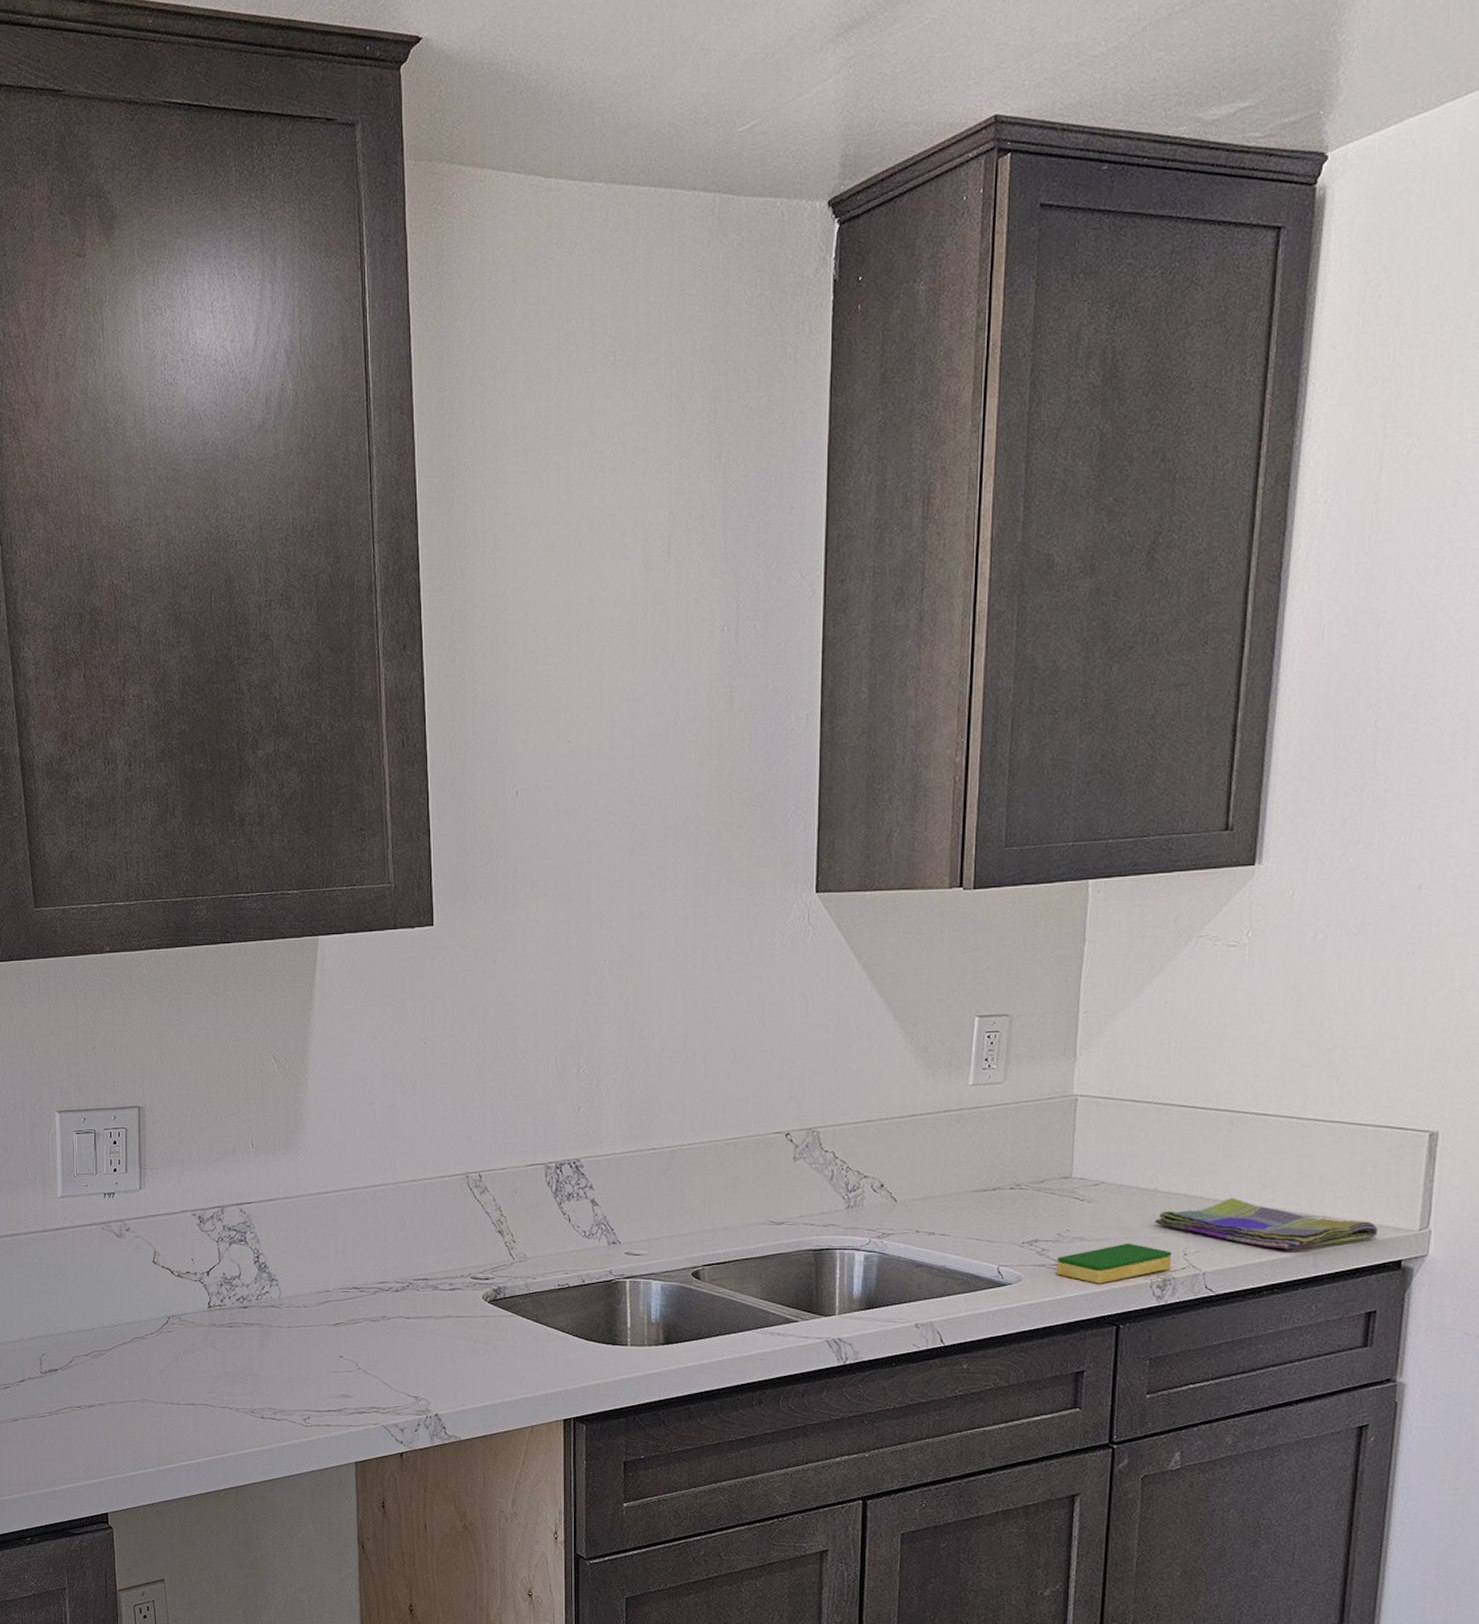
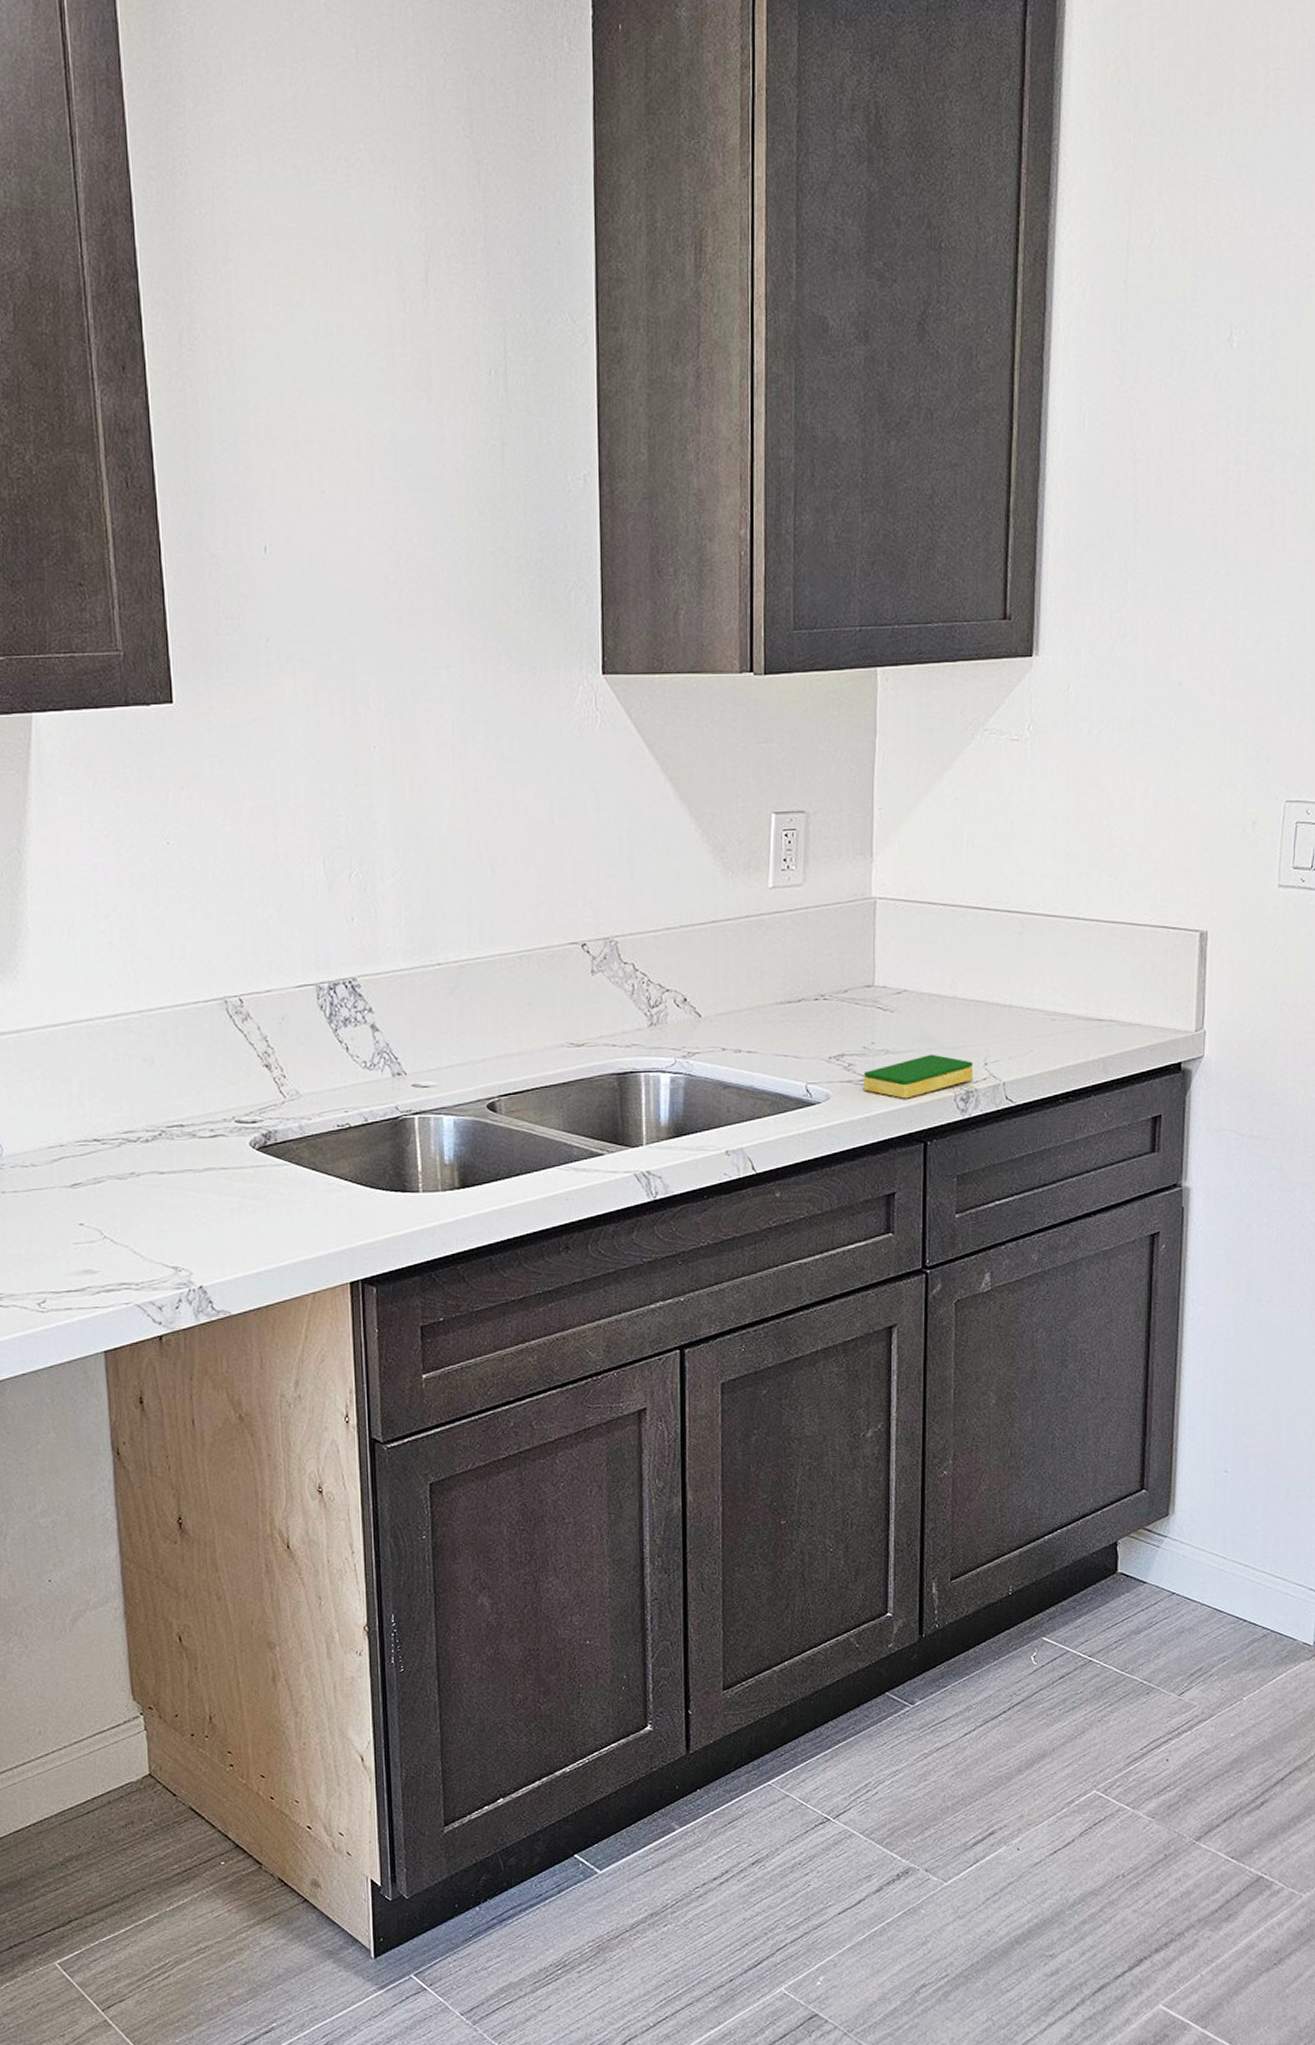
dish towel: present [1155,1198,1378,1251] -> none [955,1003,1159,1057]

